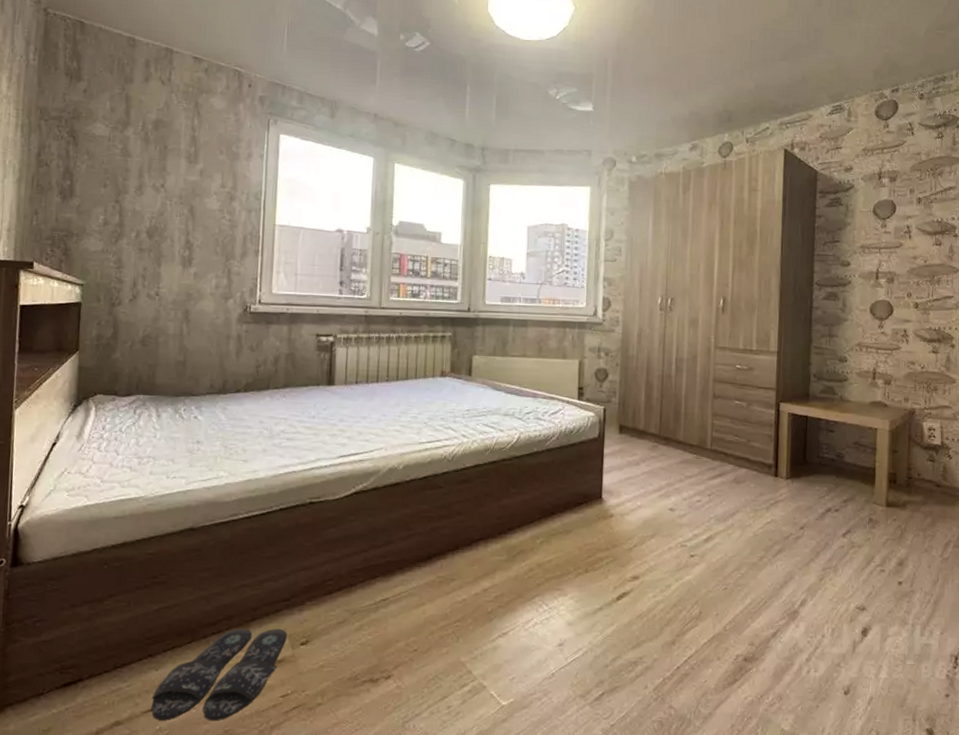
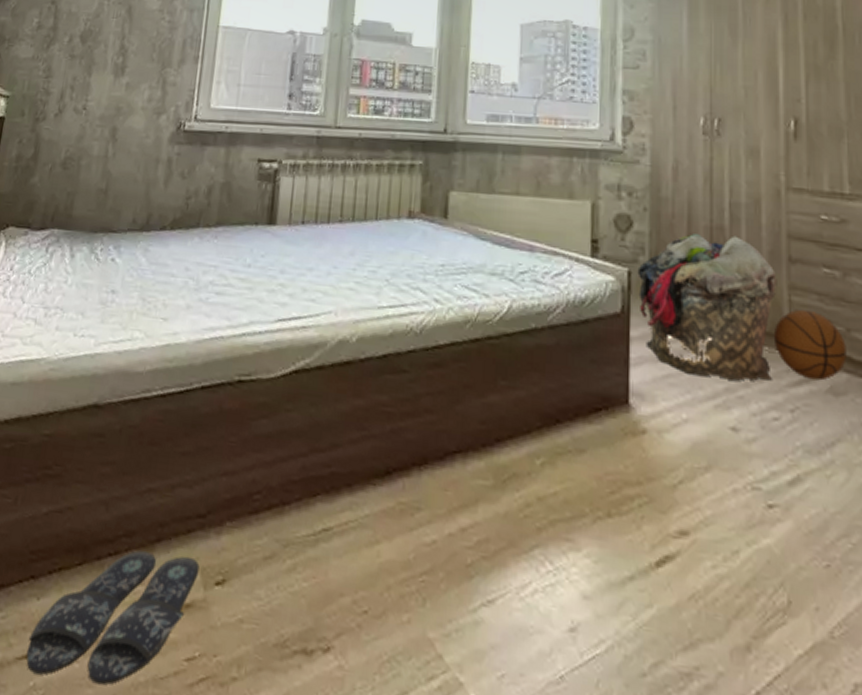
laundry basket: none [610,381,705,478] -> present [637,234,777,381]
basketball: none [701,429,747,475] -> present [774,309,847,381]

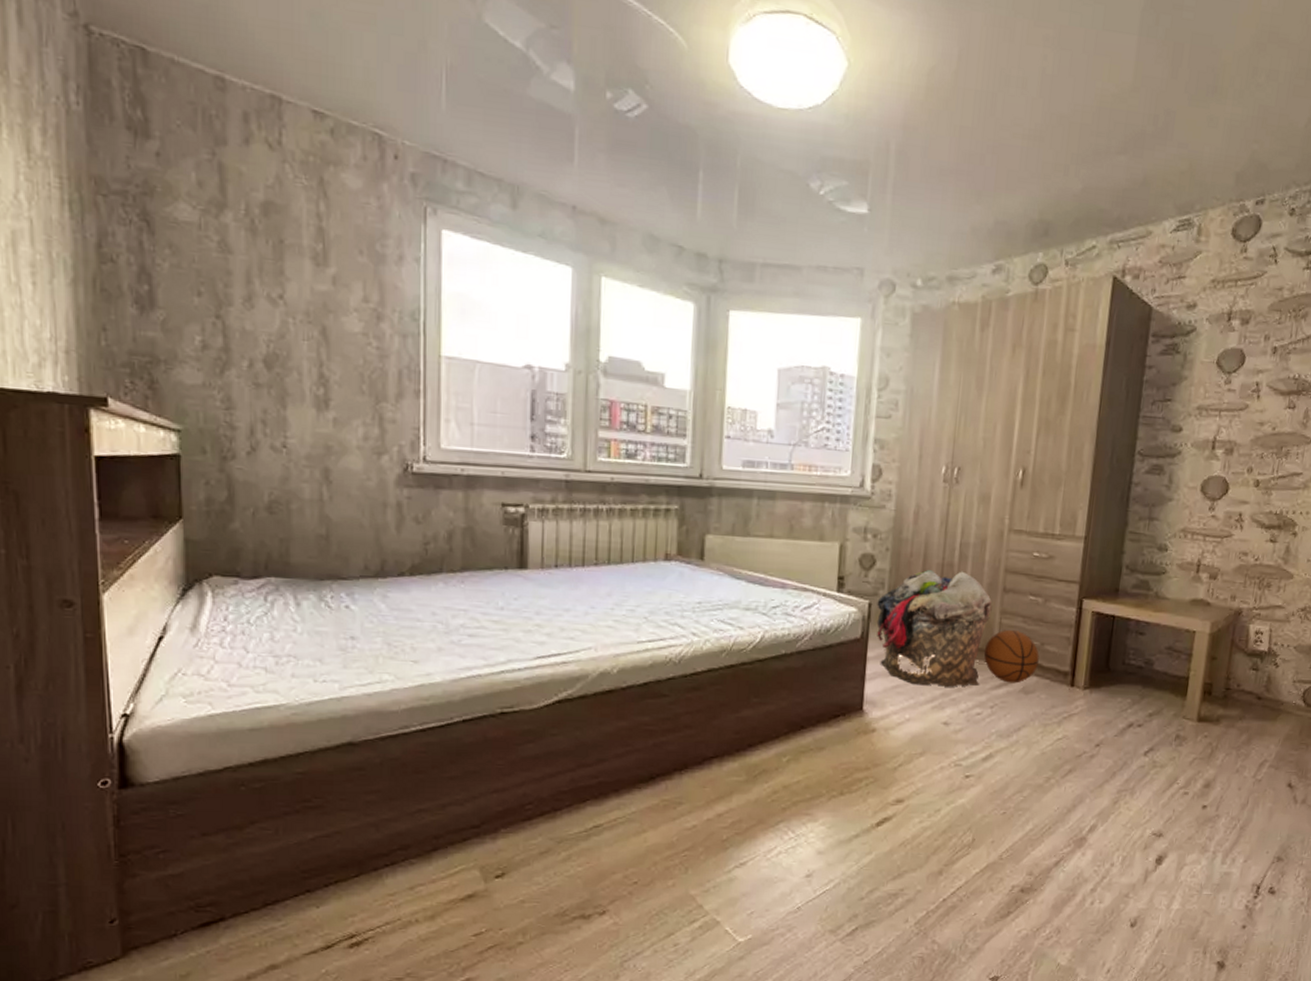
slippers: present [26,550,200,685] -> none [315,859,478,963]

